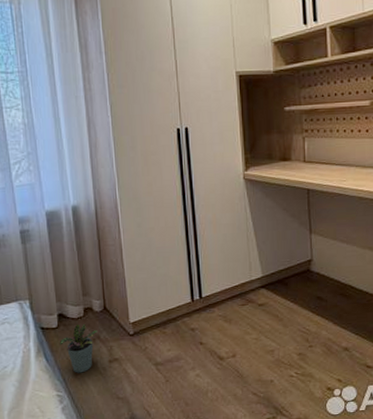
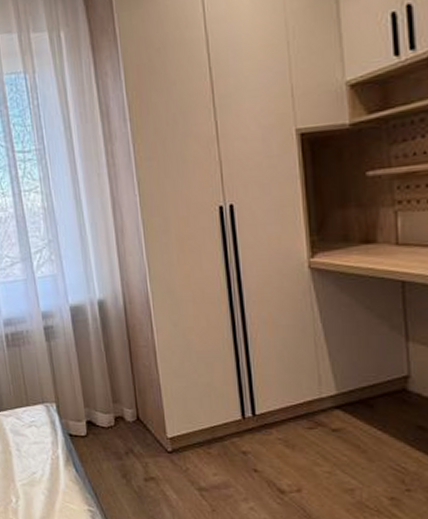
potted plant: present [60,323,98,373] -> none [90,434,131,489]

